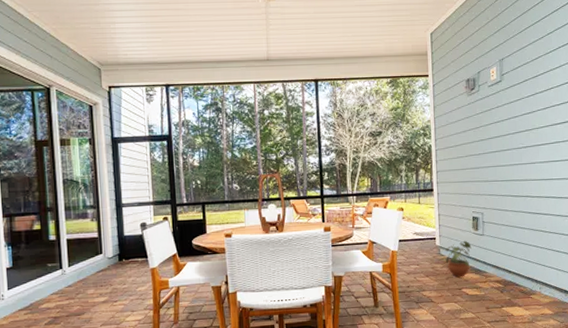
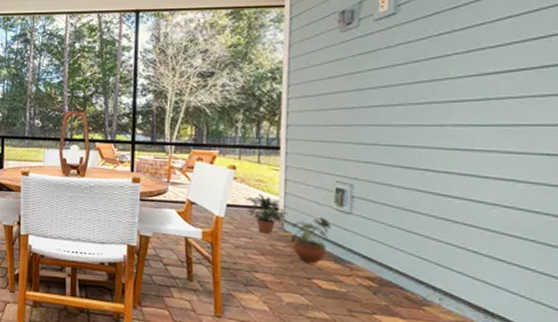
potted plant: none [414,228,443,260] -> present [247,194,289,234]

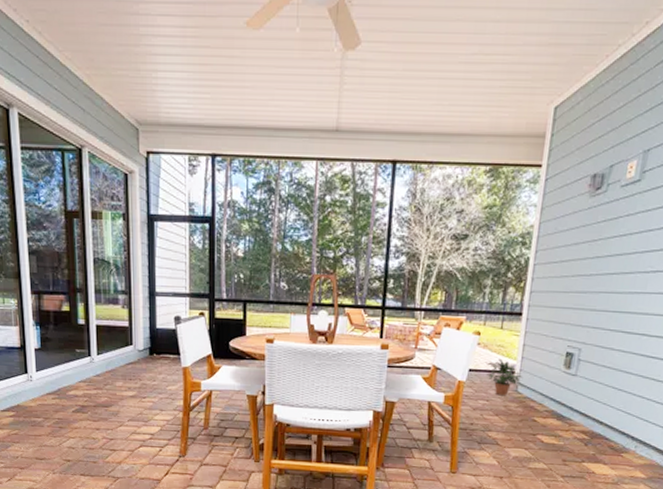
potted plant: present [291,216,332,263] -> none [523,379,559,421]

